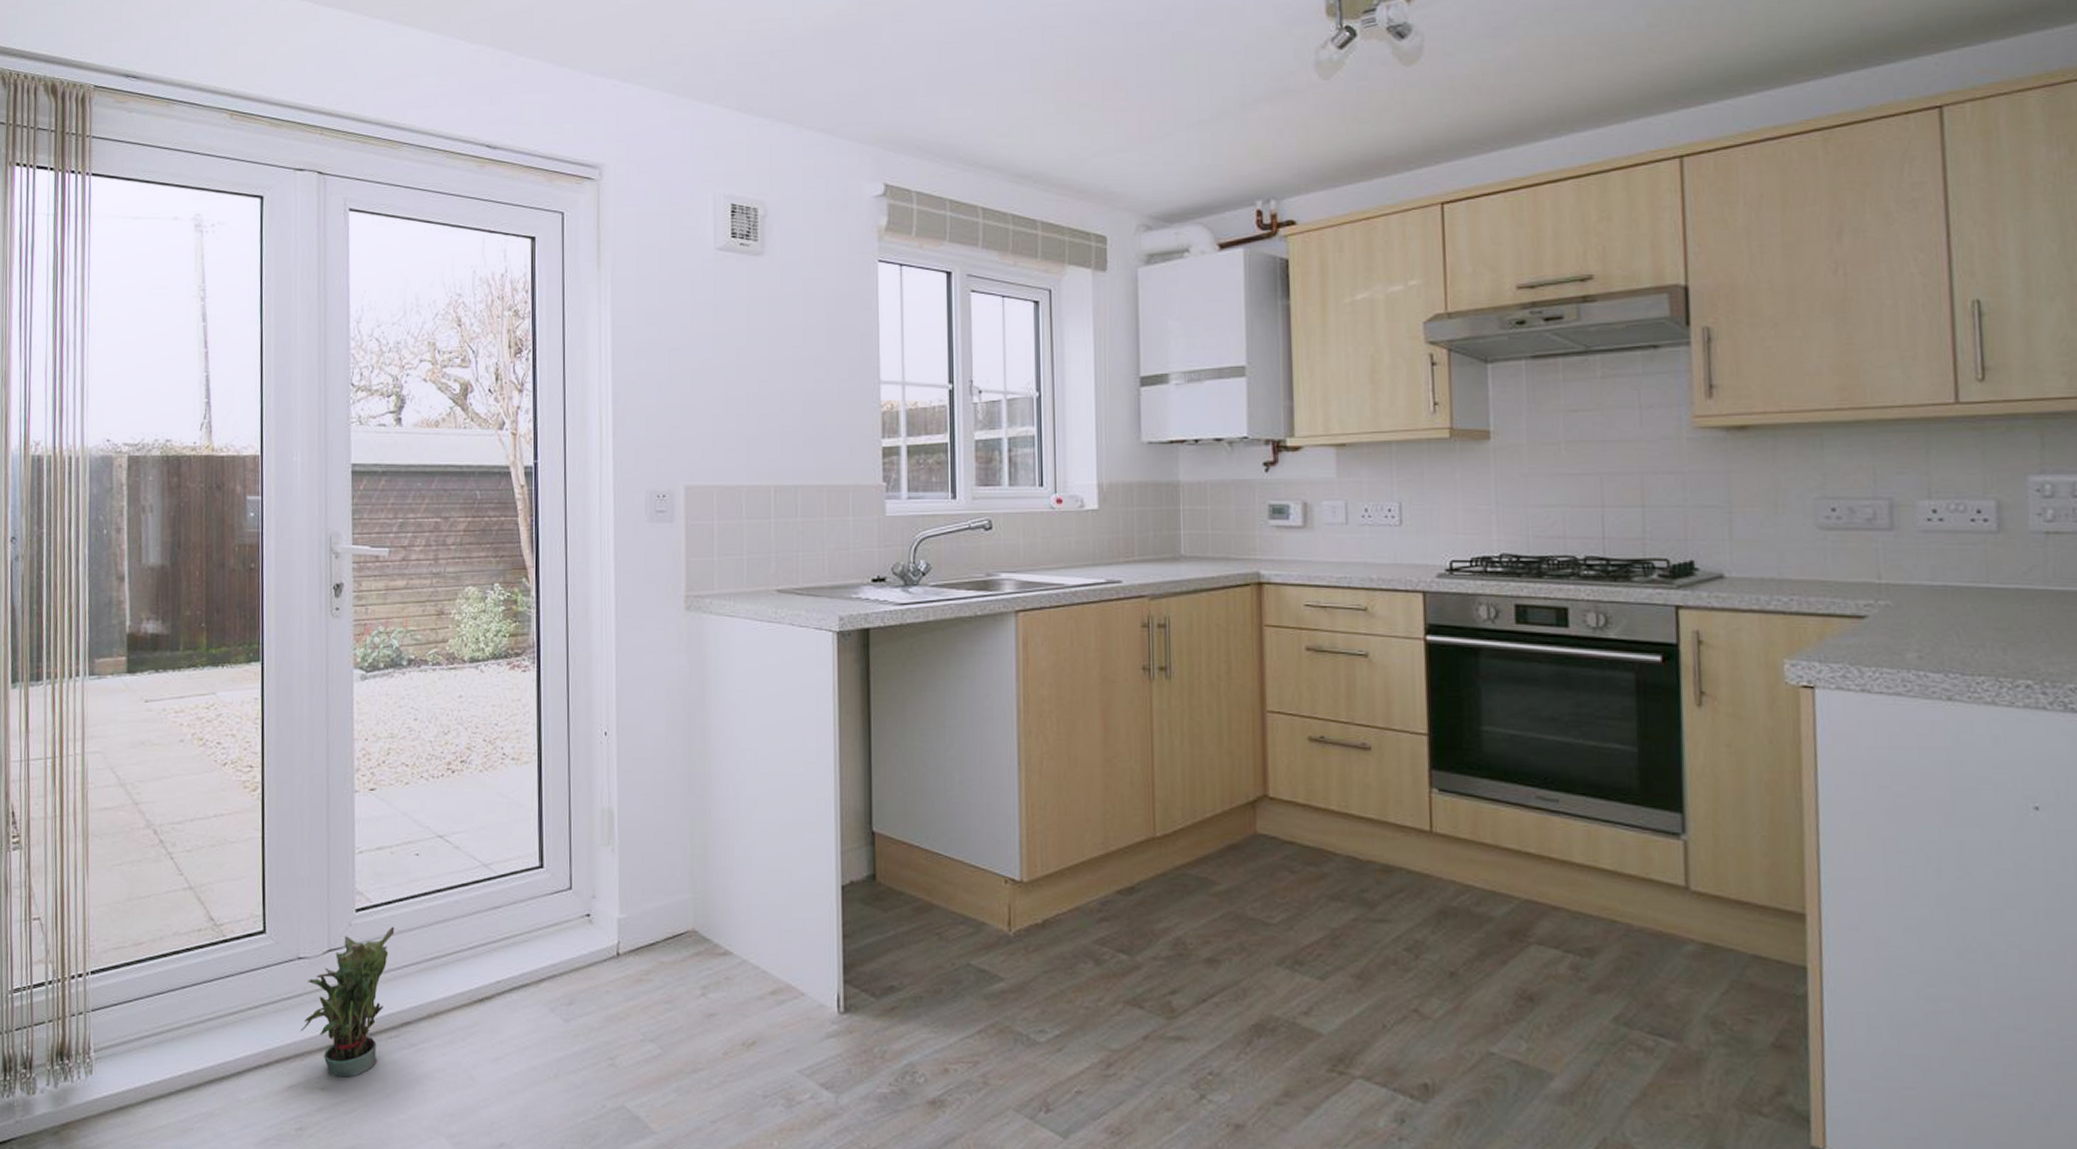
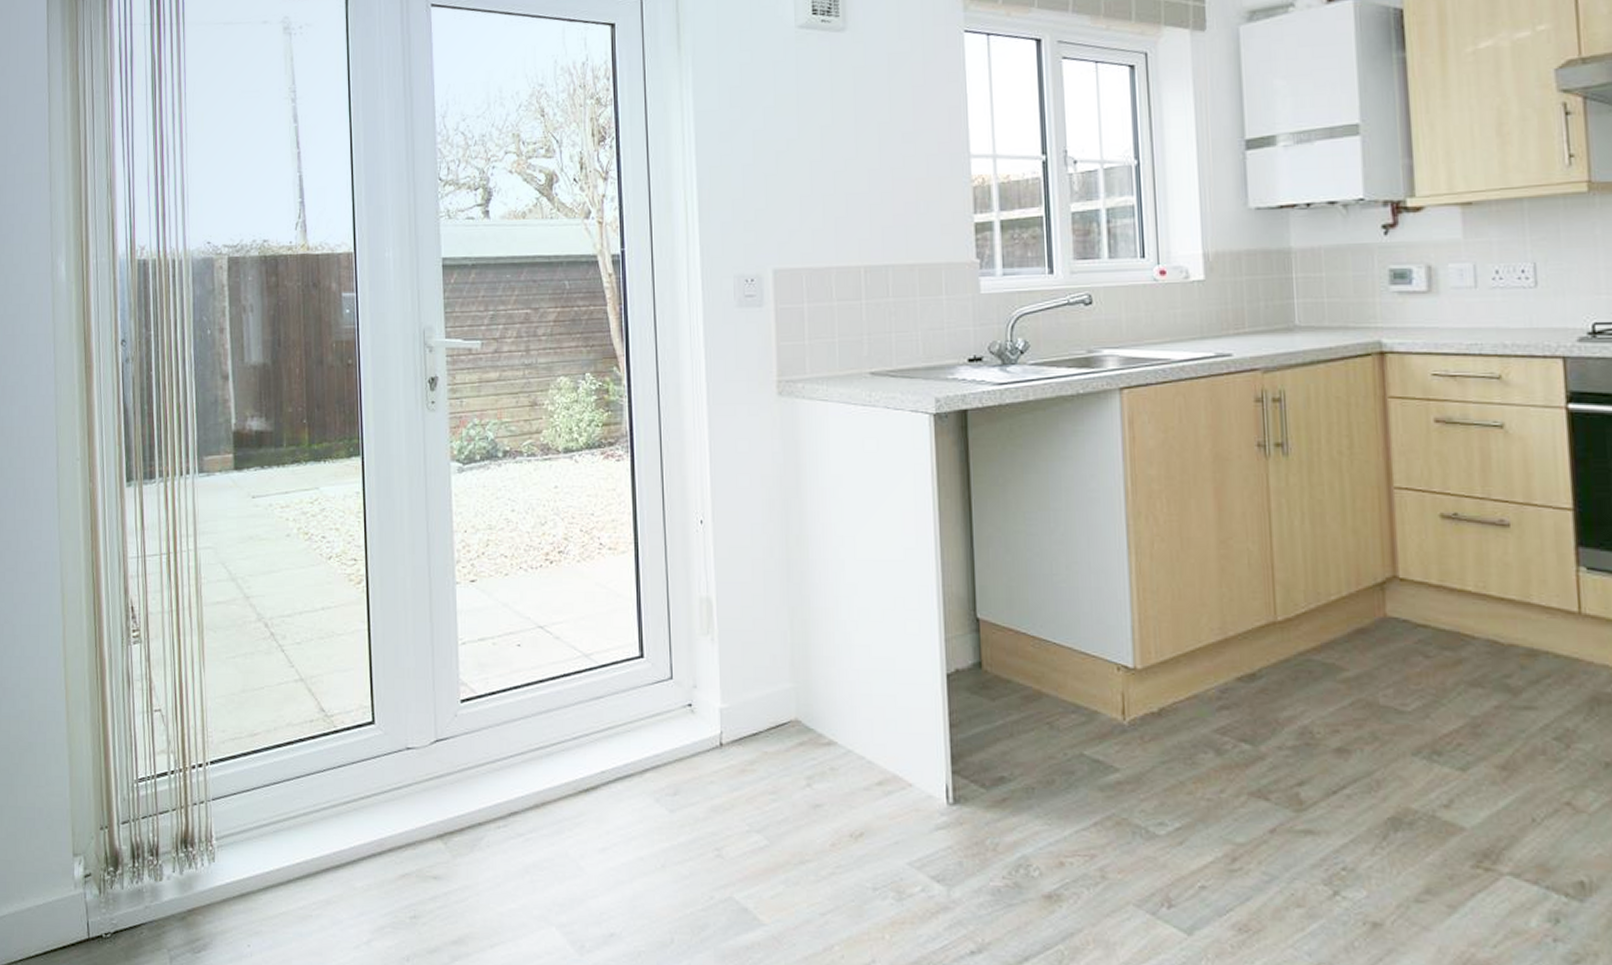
potted plant: present [299,926,395,1078] -> none [410,717,499,867]

